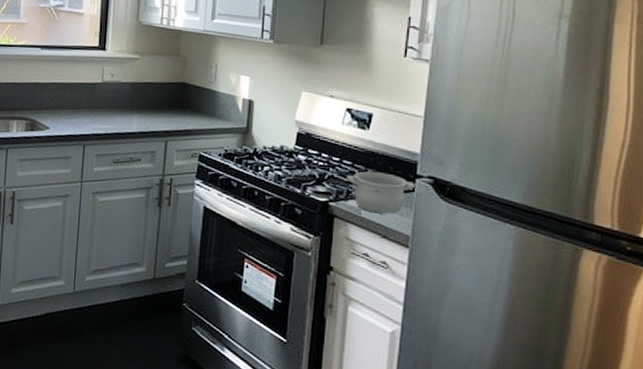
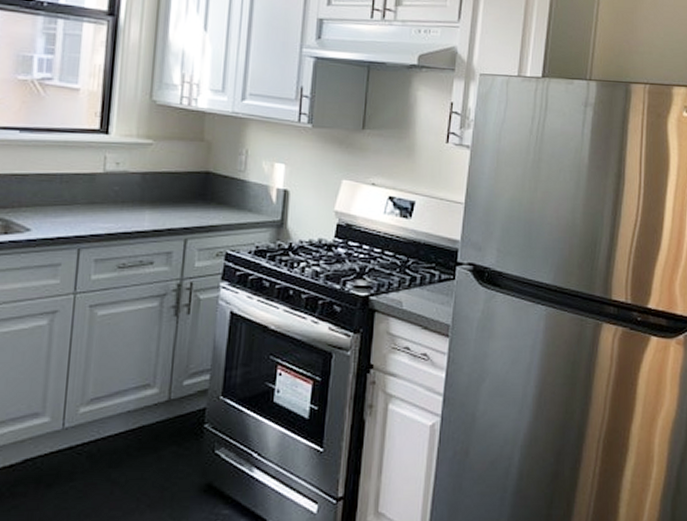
cooking pot: present [346,171,415,215] -> none [388,261,455,304]

